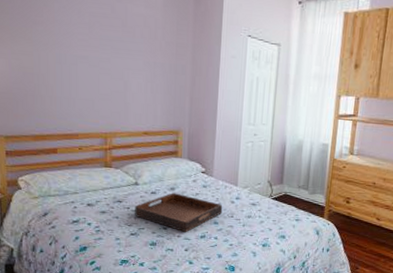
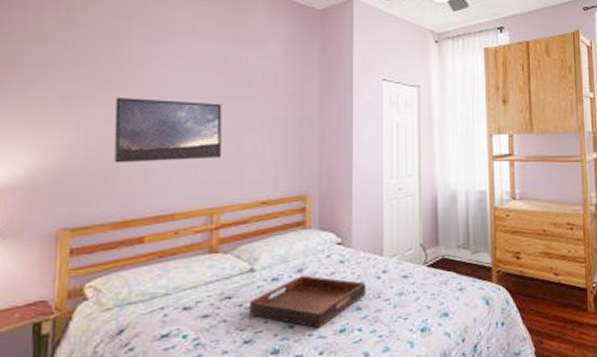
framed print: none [28,32,112,93] -> present [114,96,222,163]

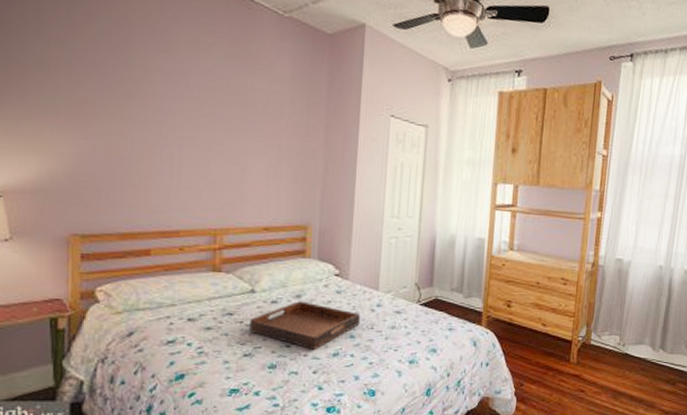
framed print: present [114,96,222,163] -> none [119,108,227,181]

